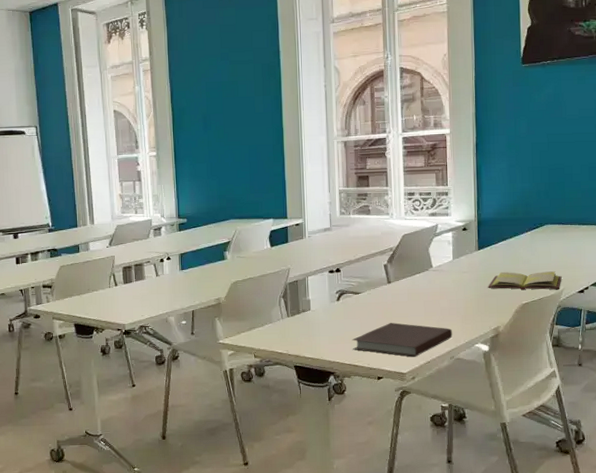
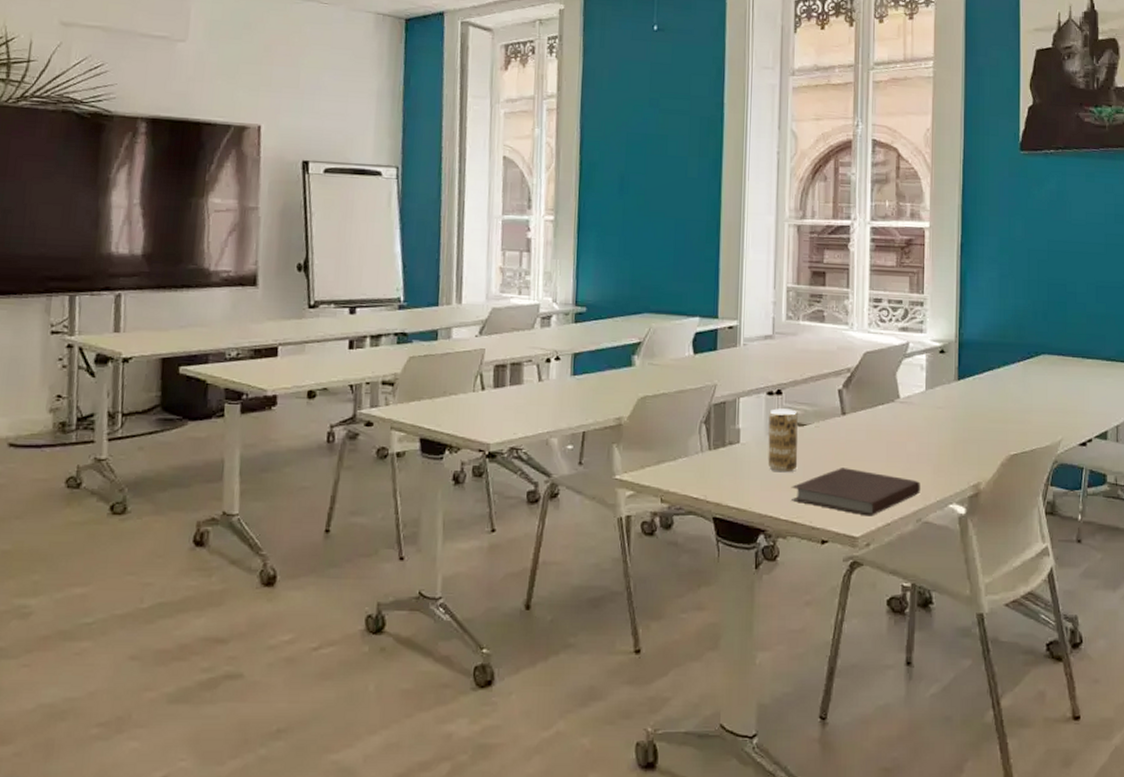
beverage can: none [331,282,356,330] -> present [768,408,798,473]
diary: present [488,271,562,290] -> none [968,411,1060,439]

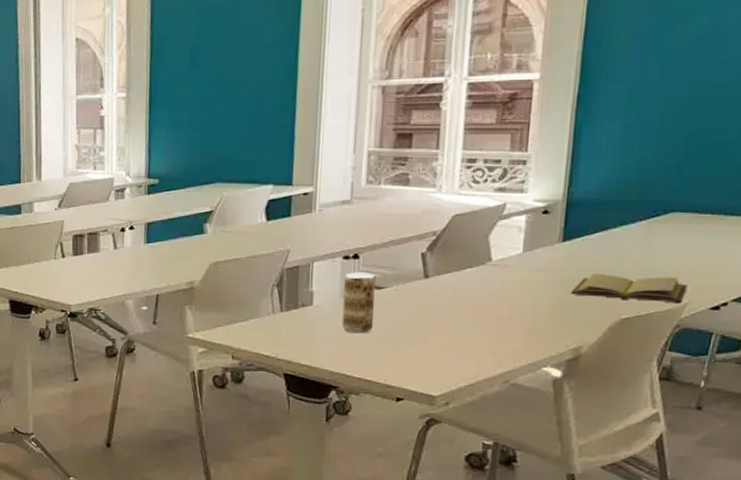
notebook: present [790,468,920,517] -> none [365,330,510,377]
diary: none [968,411,1060,439] -> present [571,273,688,302]

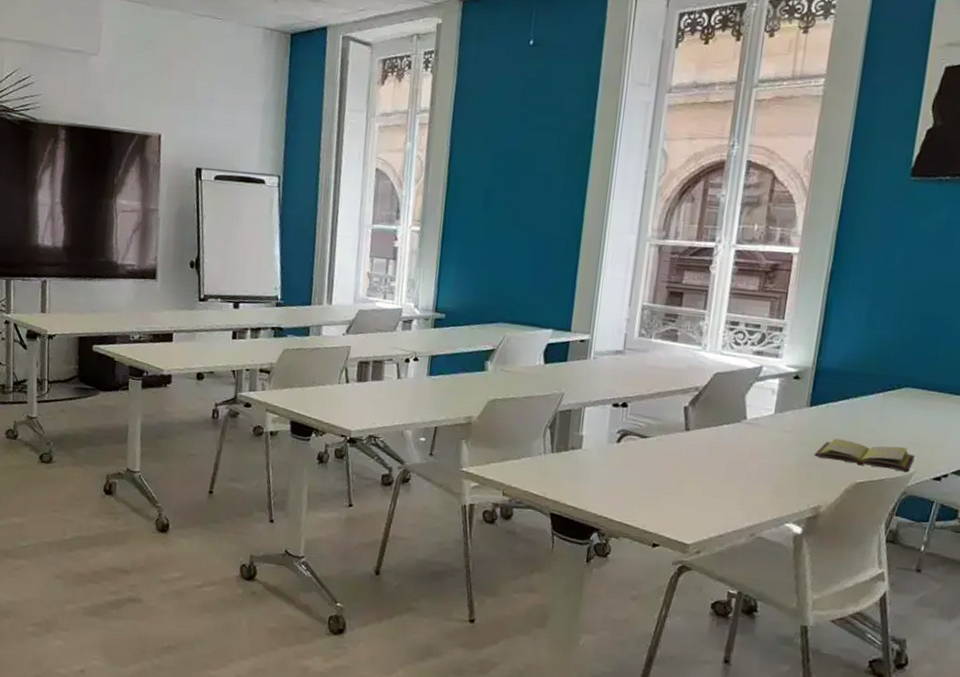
beverage can: present [341,272,376,334] -> none [607,420,641,480]

